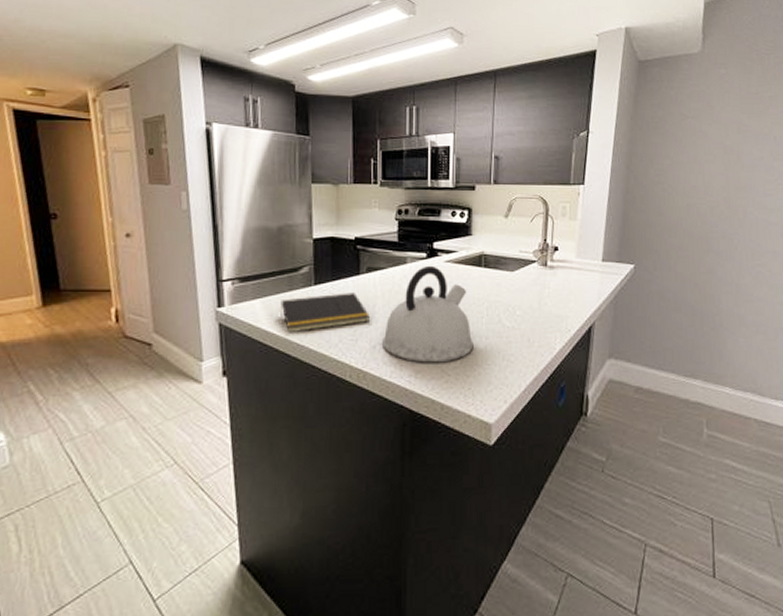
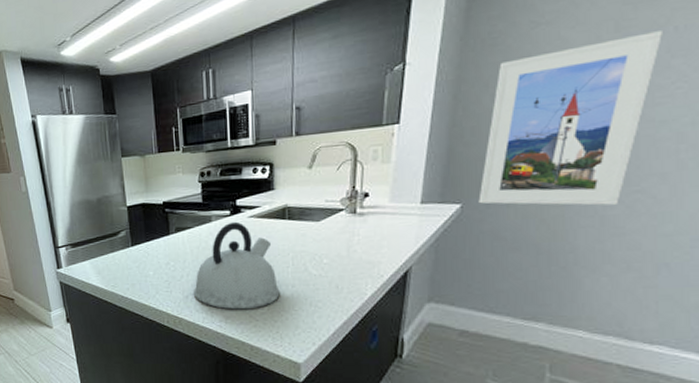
notepad: present [280,293,371,333] -> none [105,251,182,288]
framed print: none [647,138,767,276] -> present [478,31,662,206]

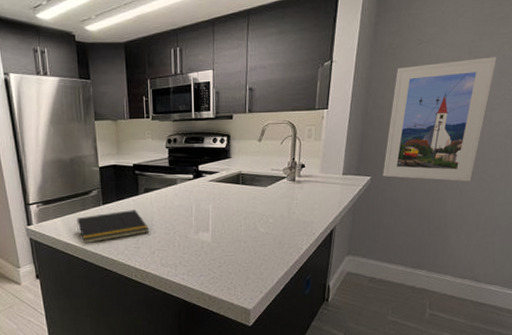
notepad: none [105,251,182,288] -> present [77,210,150,244]
kettle: present [194,221,280,310] -> none [160,185,234,264]

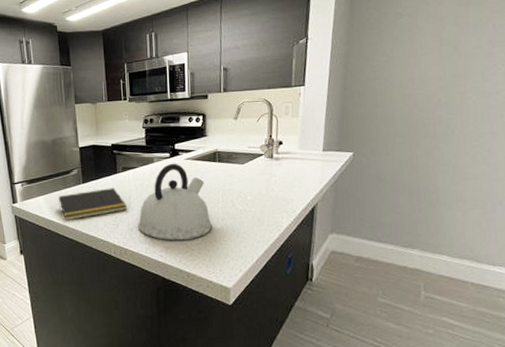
kettle: none [160,185,234,264] -> present [138,163,212,241]
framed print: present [383,57,496,182] -> none [366,27,486,157]

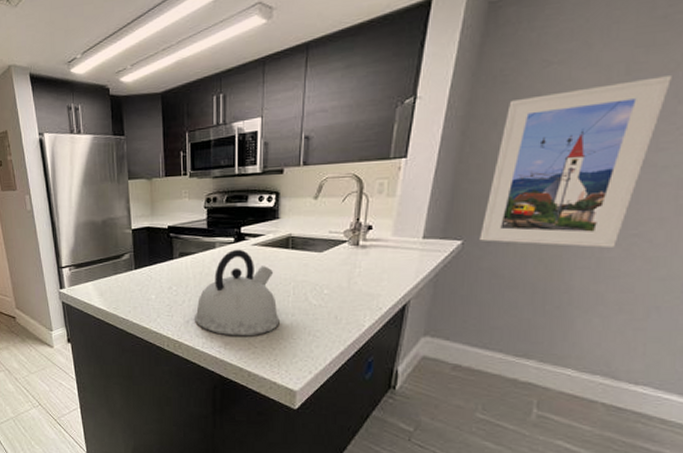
notepad: present [58,188,128,221] -> none [108,275,184,310]
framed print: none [366,27,486,157] -> present [479,76,672,249]

